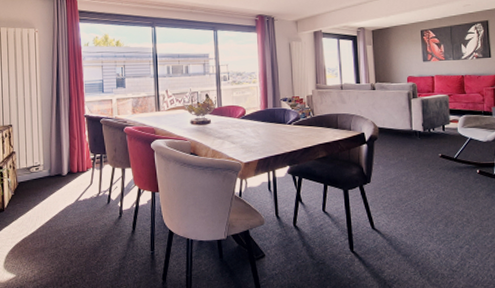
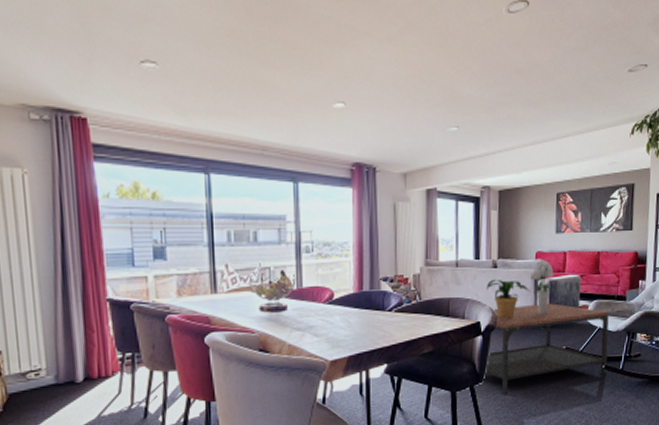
potted plant: none [367,98,405,131] -> present [486,279,530,319]
coffee table: none [371,118,481,194] -> present [484,303,609,395]
bouquet: none [404,83,424,127] -> present [530,260,554,315]

